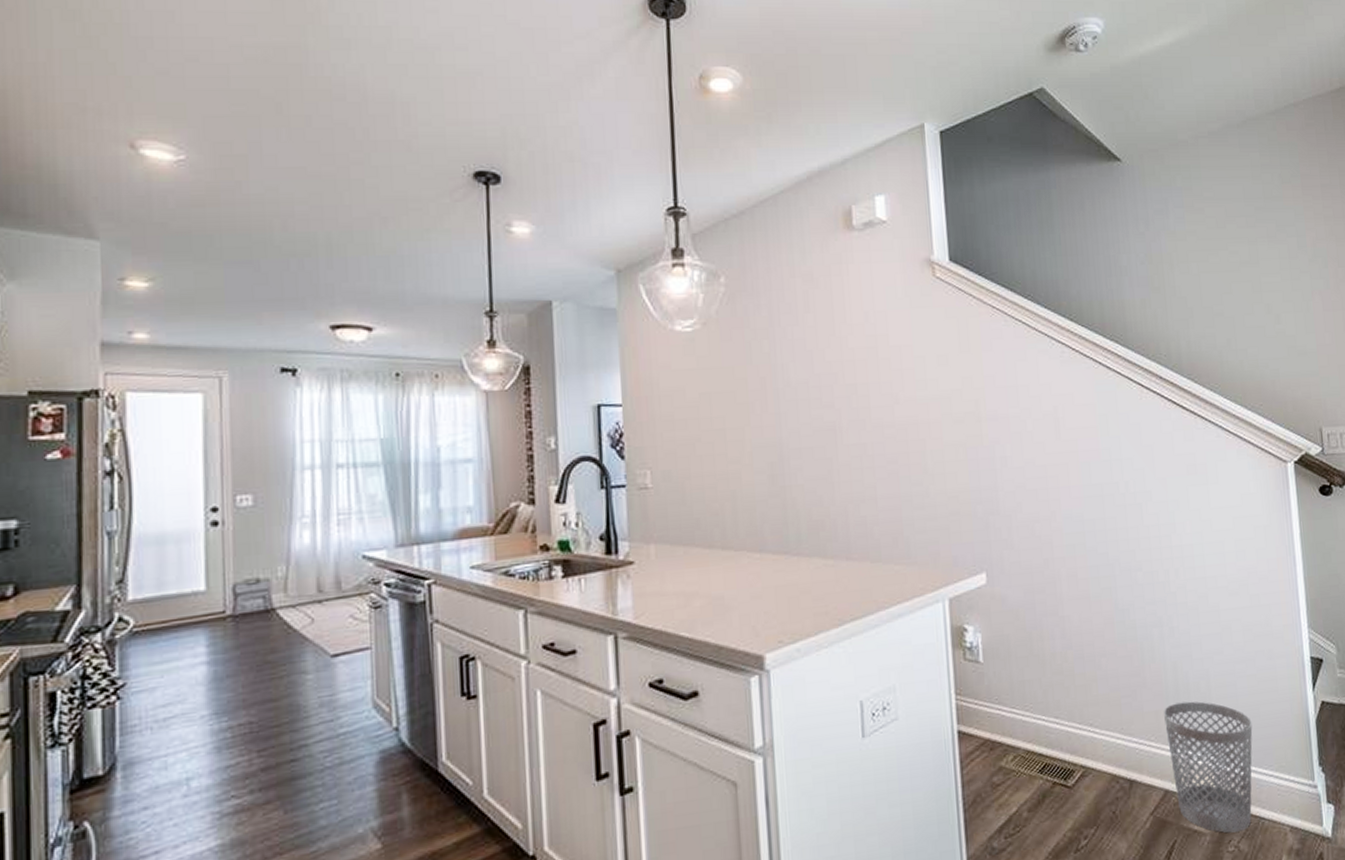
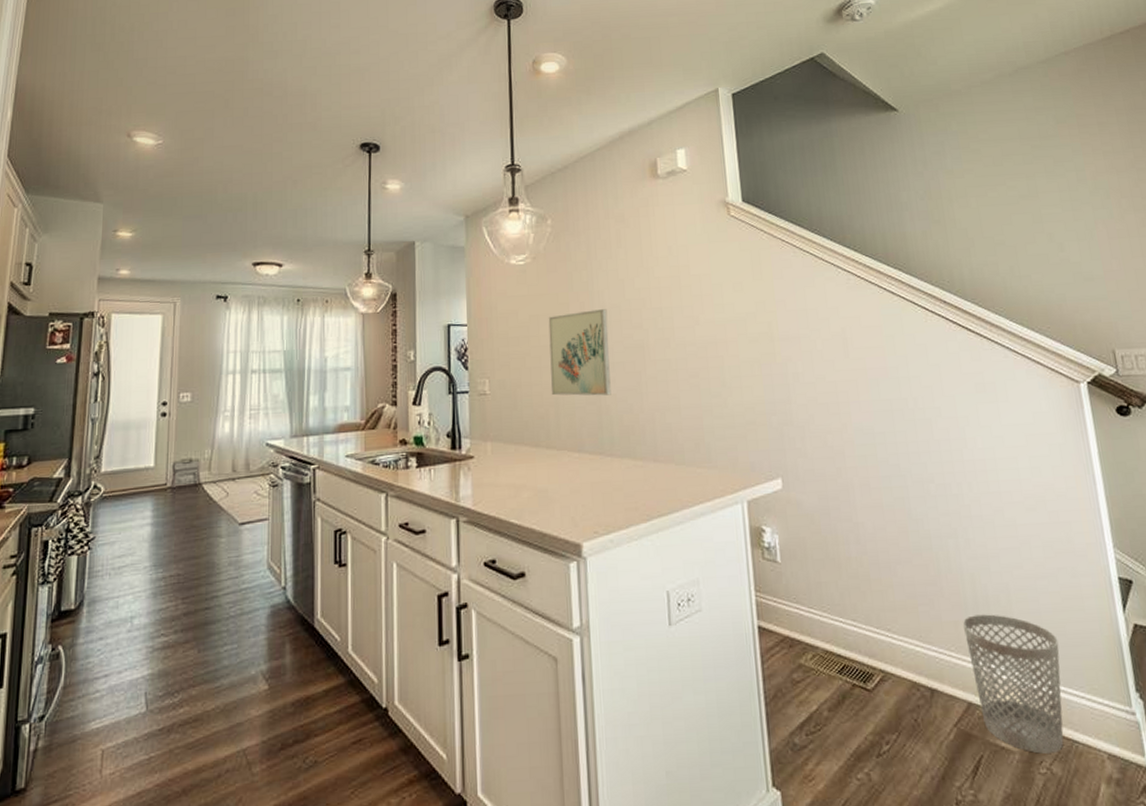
wall art: none [722,385,798,488] -> present [548,309,611,396]

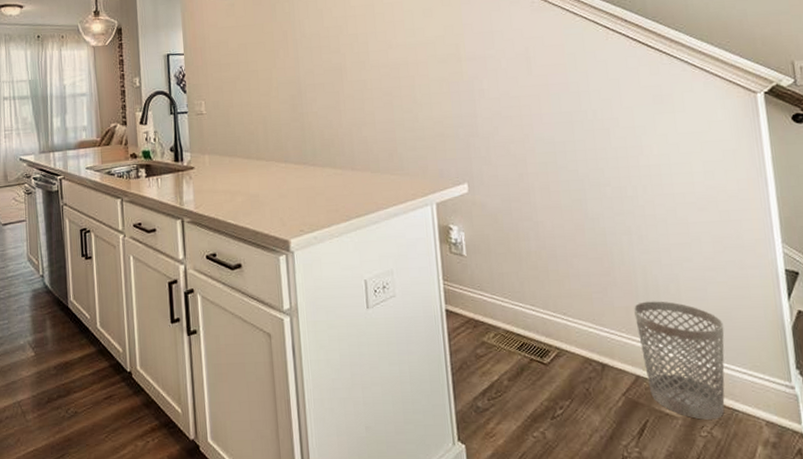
wall art: present [548,309,611,396] -> none [255,36,313,114]

